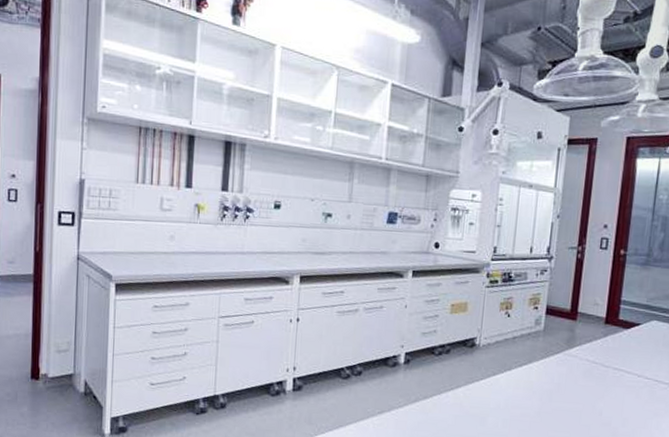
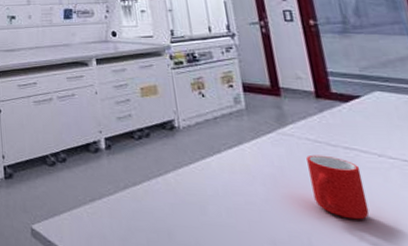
cup: none [578,374,621,429] -> present [306,154,370,220]

